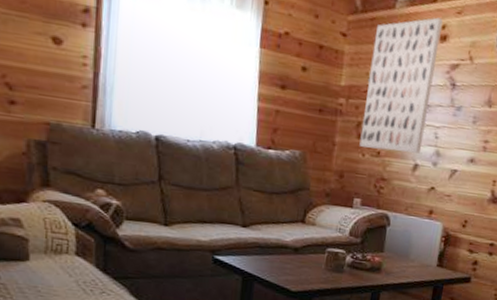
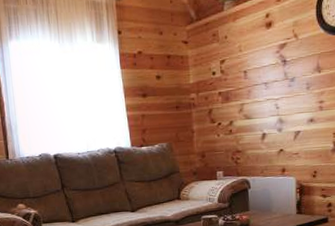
wall art: present [359,17,443,153] -> none [211,9,266,129]

